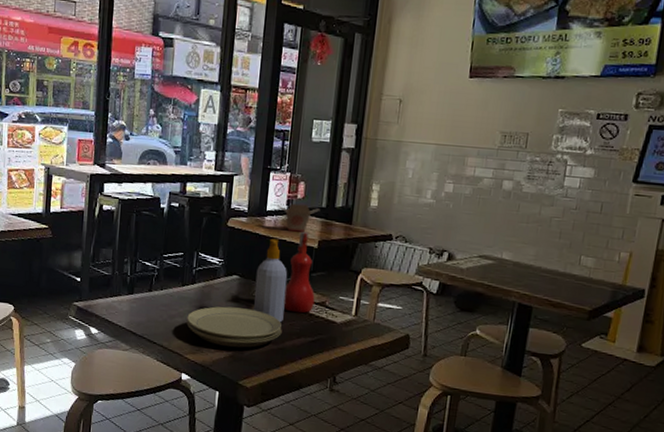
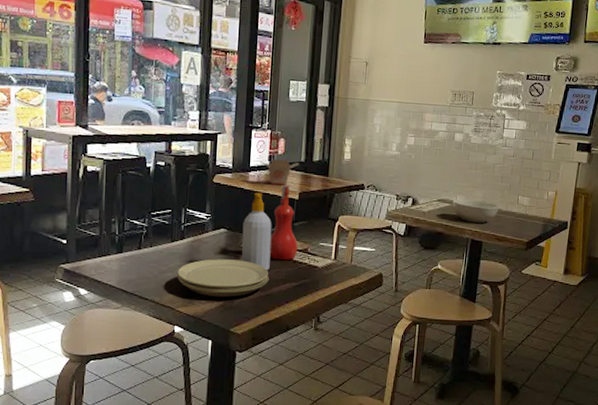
bowl: none [496,256,556,285] -> present [452,199,500,223]

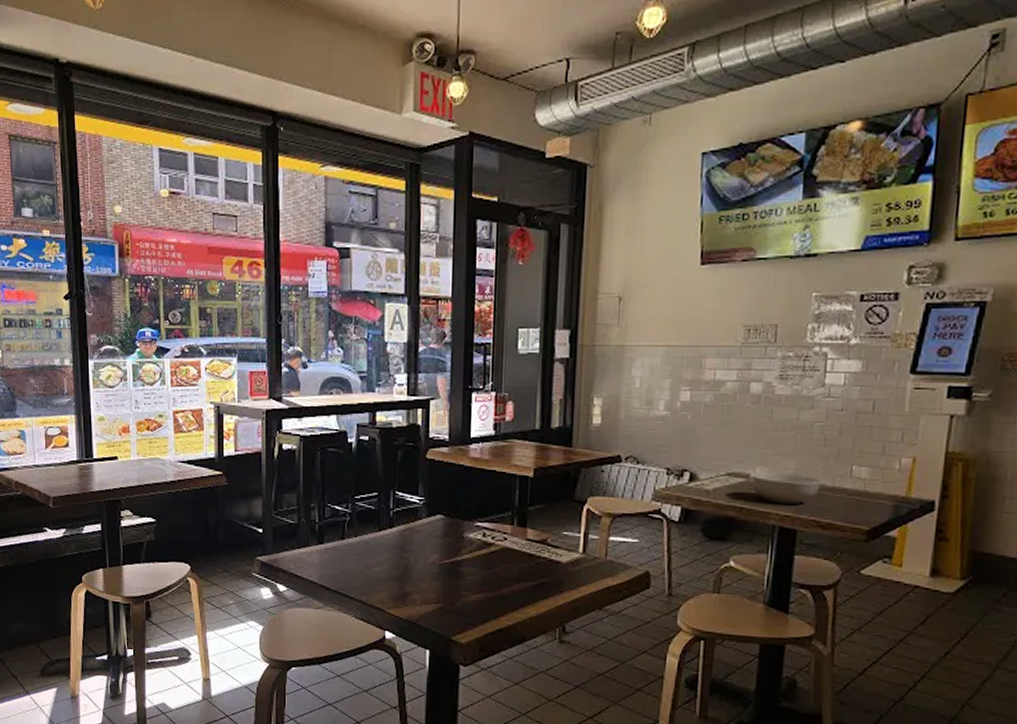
plate: present [177,259,269,298] -> none [387,551,498,599]
soap bottle: present [241,192,272,271] -> none [462,469,501,566]
takeout container: present [259,159,300,186] -> none [482,427,534,460]
spray bottle: present [269,184,298,261] -> none [498,458,534,554]

